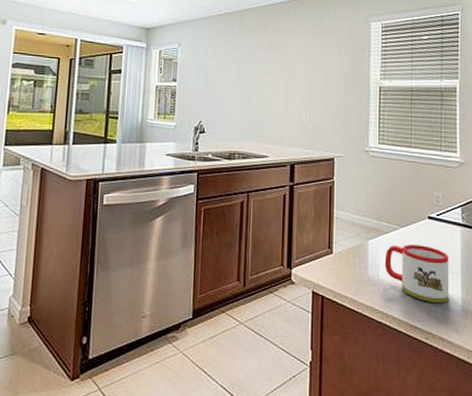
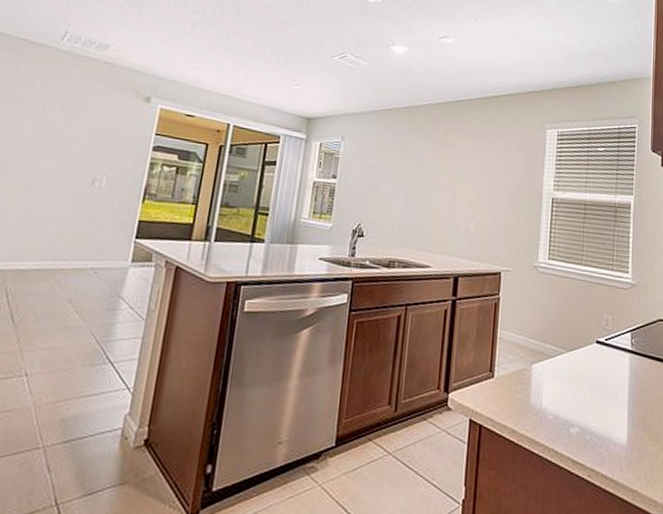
mug: present [384,245,449,303] -> none [548,371,616,436]

